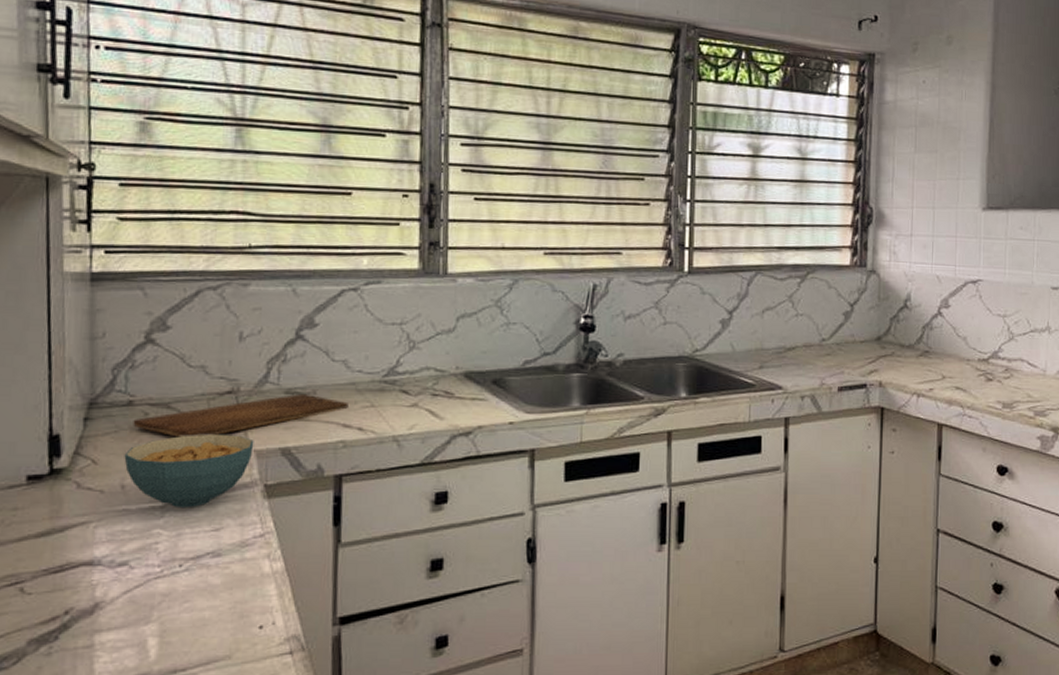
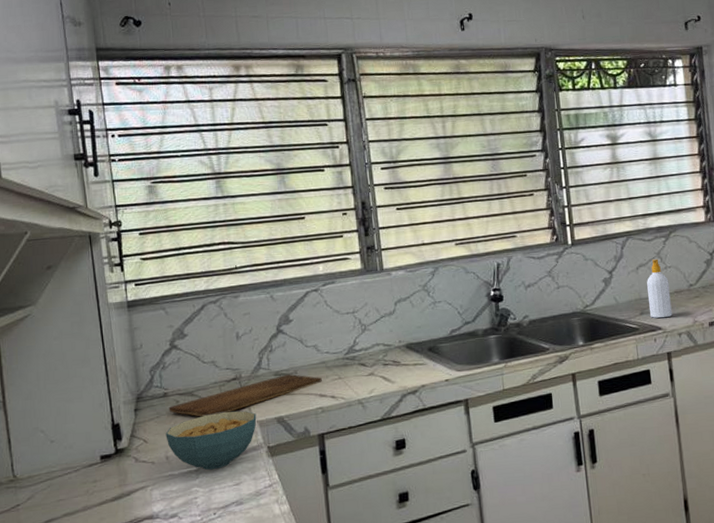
soap bottle: none [771,303,798,376] -> present [647,259,673,319]

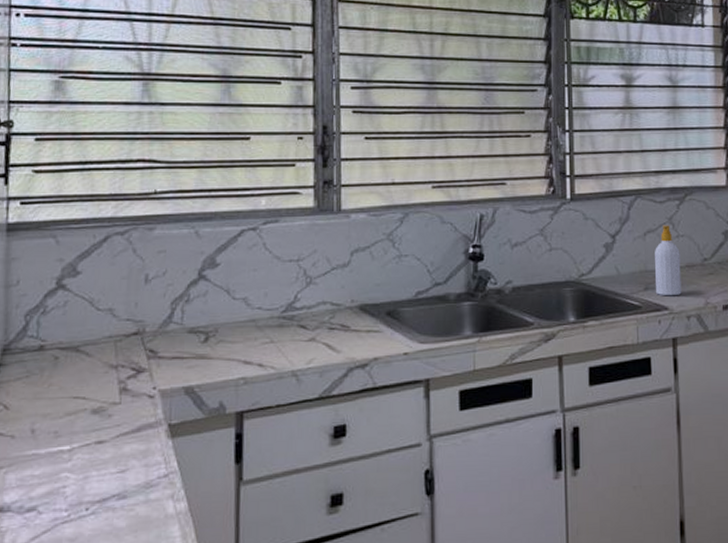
cereal bowl: present [165,411,257,471] -> none [34,374,159,451]
cutting board: present [169,374,322,417] -> none [43,332,249,380]

